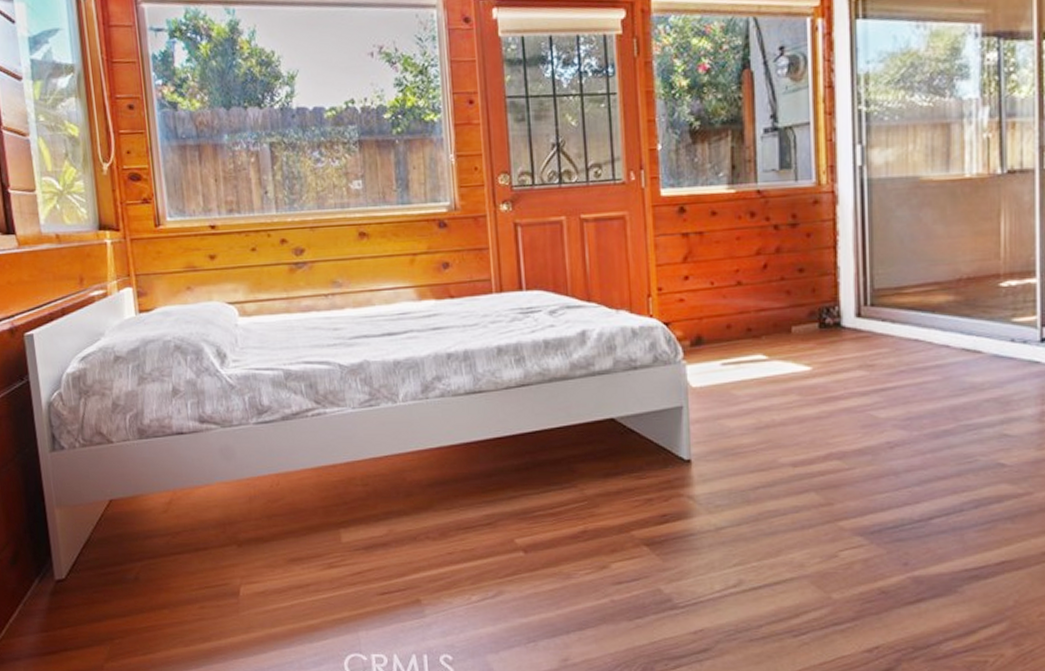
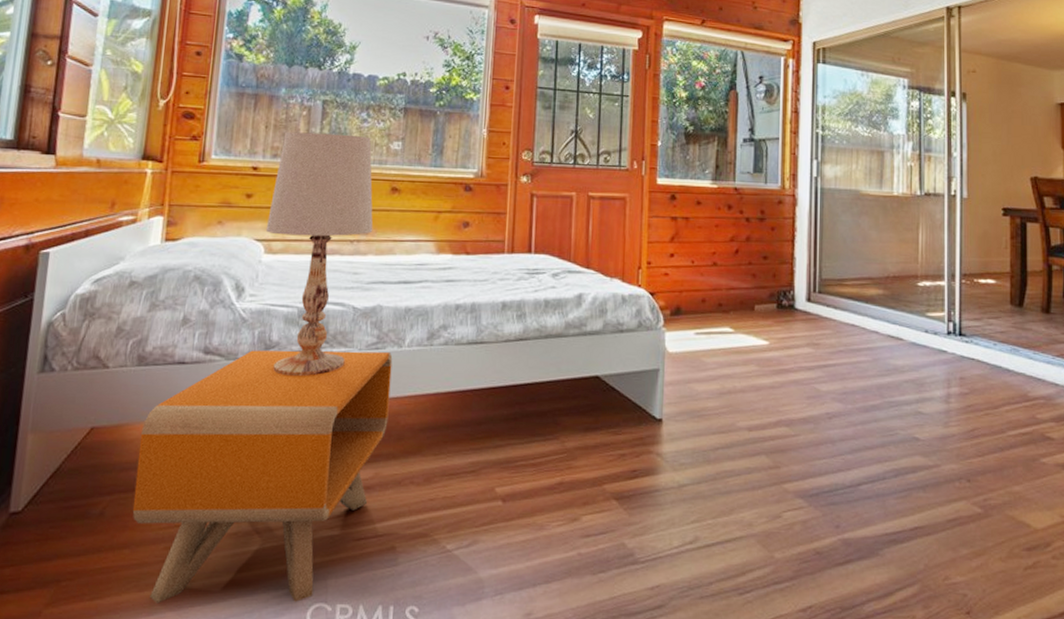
nightstand: none [155,409,394,657] -> present [132,350,393,604]
table lamp: none [235,178,347,440] -> present [265,131,373,377]

